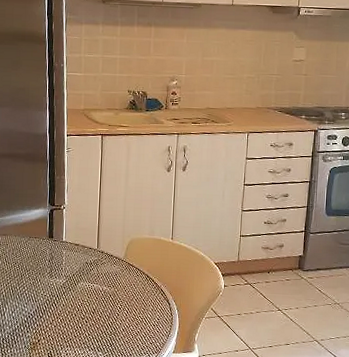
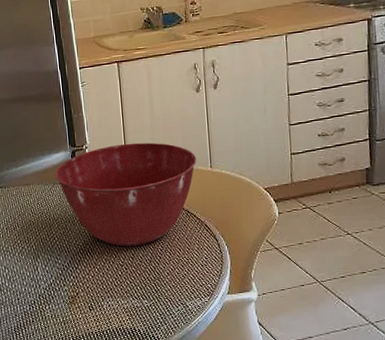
mixing bowl: none [32,208,161,302] -> present [55,142,197,246]

